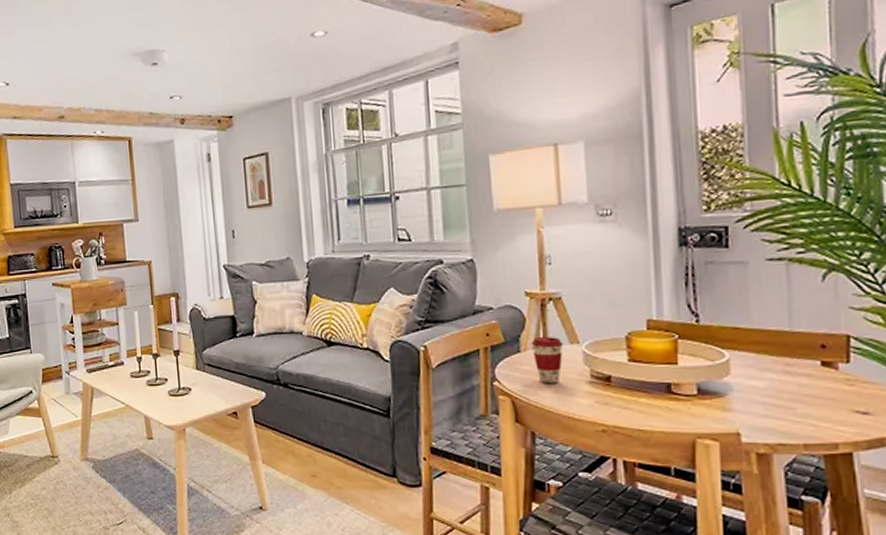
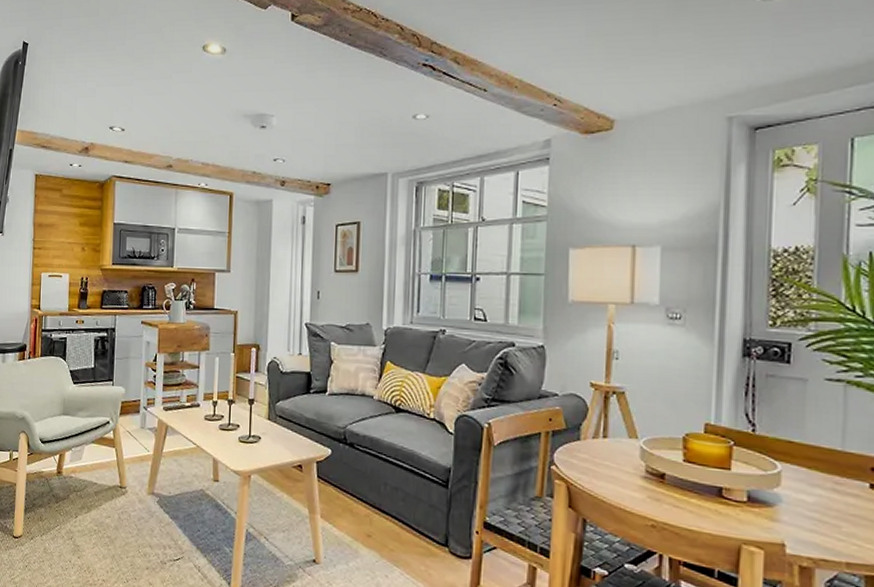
coffee cup: present [531,336,564,384] -> none [591,427,623,475]

